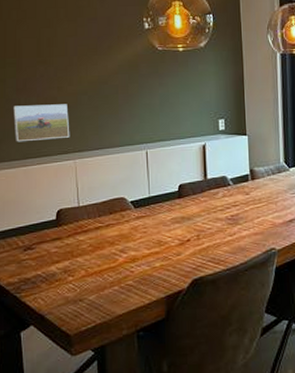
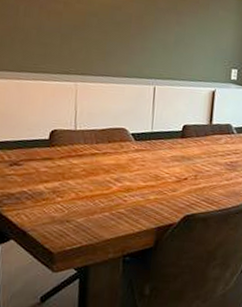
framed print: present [12,104,70,142] -> none [8,12,74,58]

